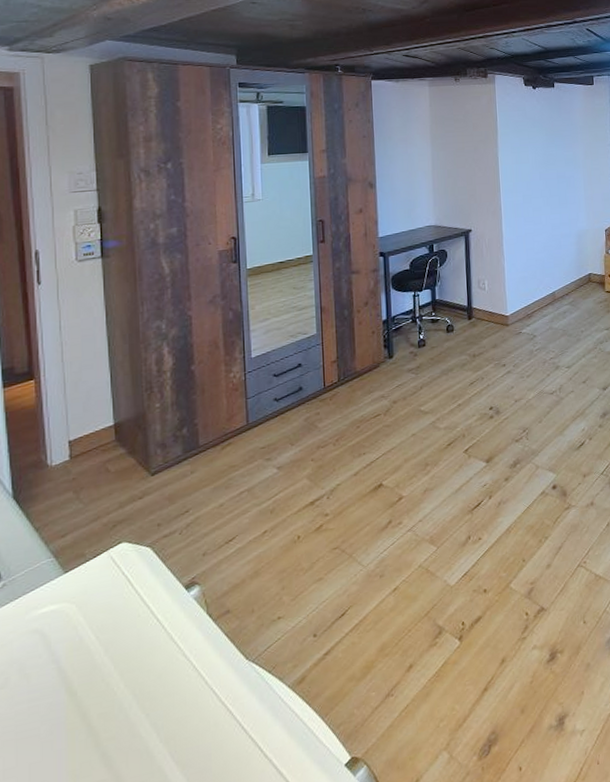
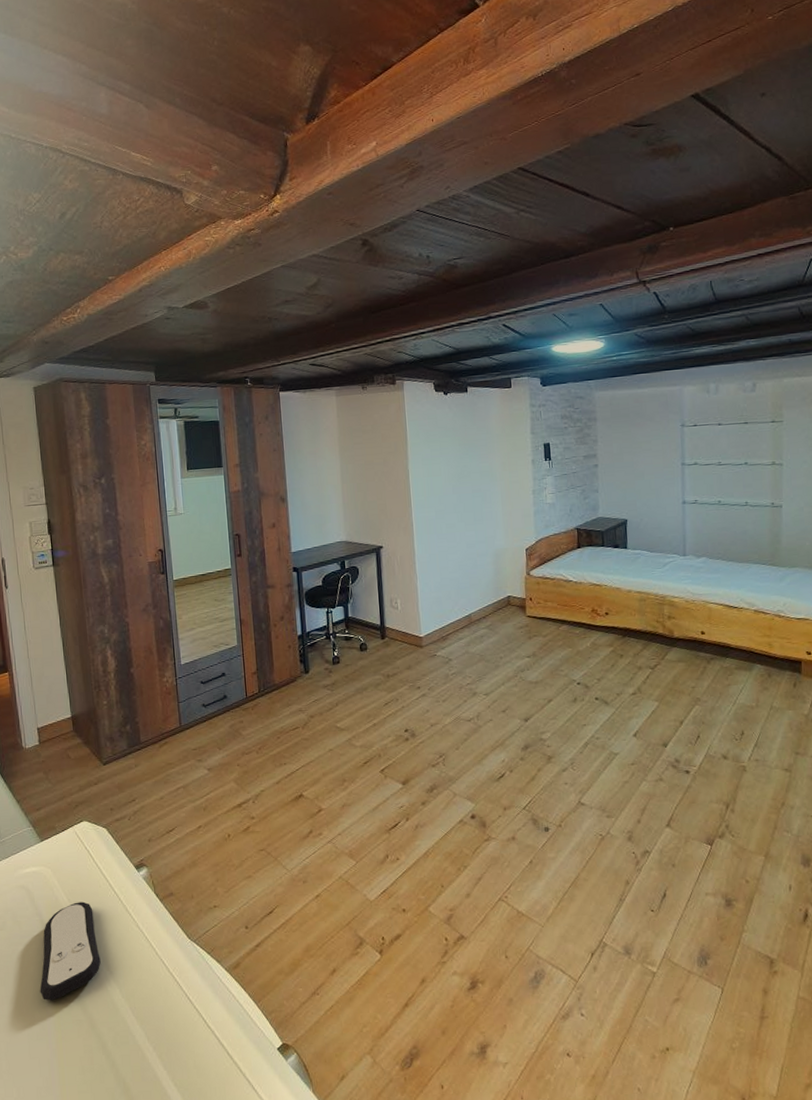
remote control: none [50,636,135,765] -> present [40,901,101,1000]

